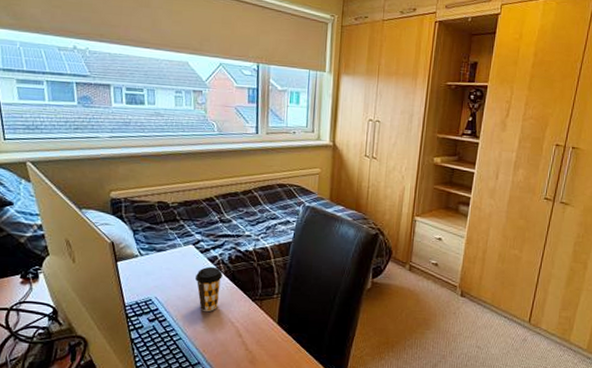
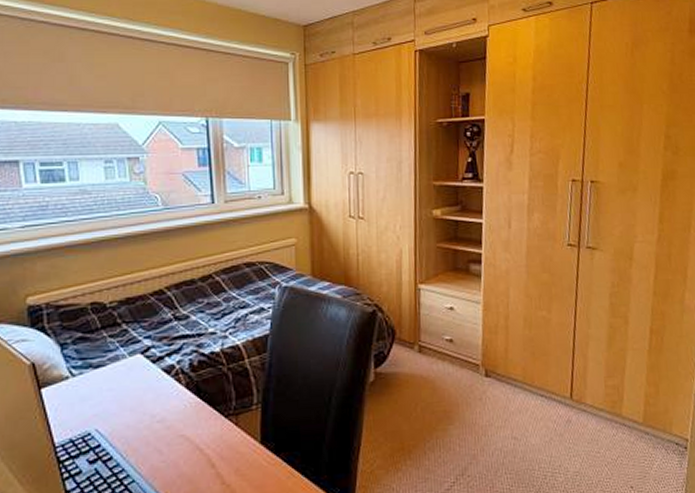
coffee cup: present [194,266,223,311] -> none [146,379,183,440]

